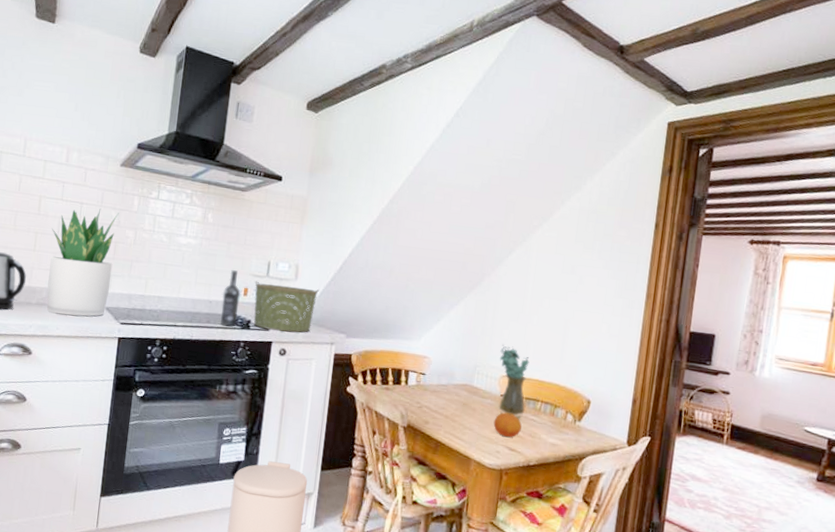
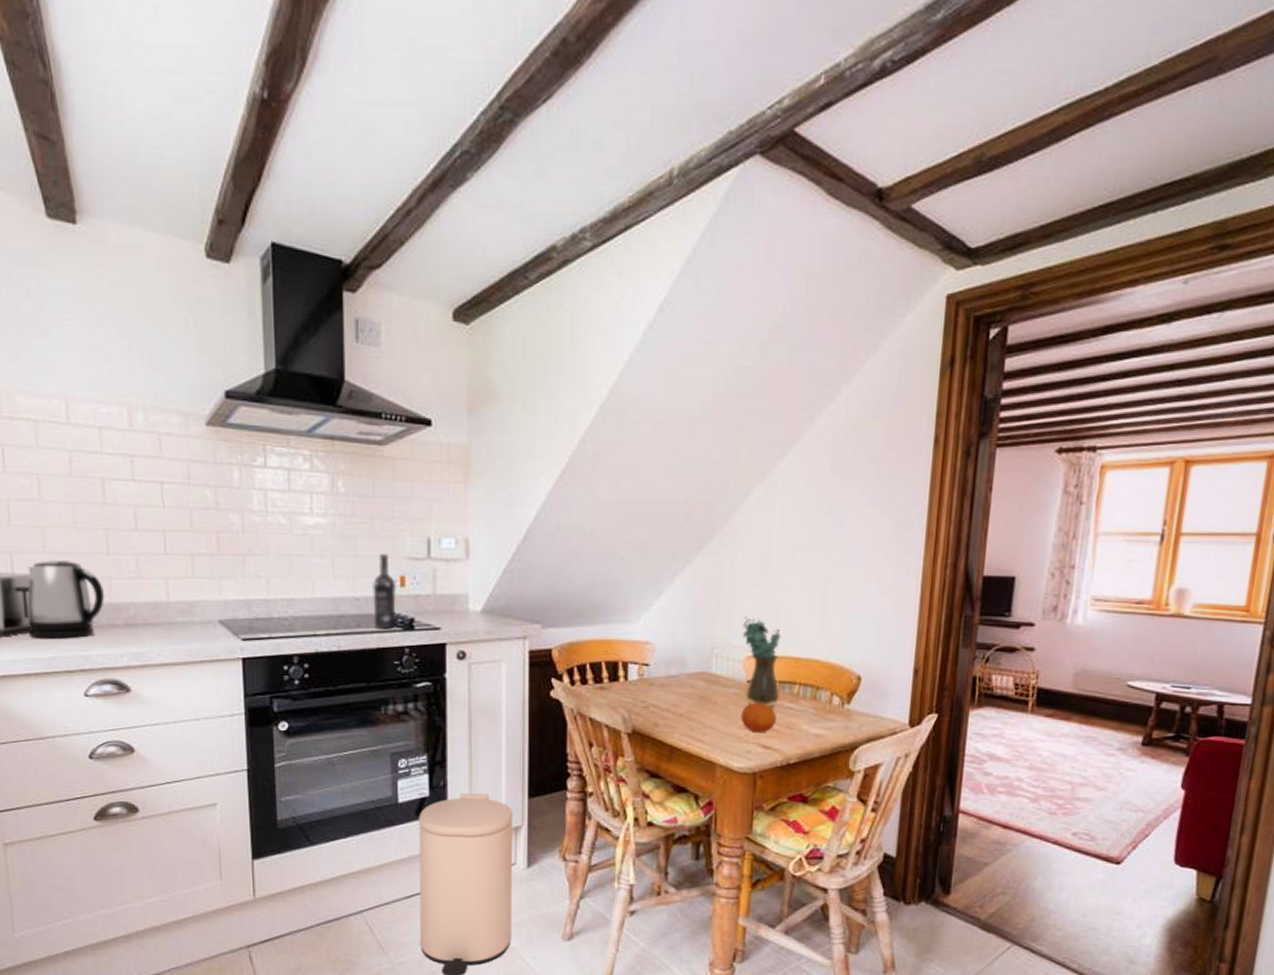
planter: present [47,208,119,317] -> none [126,487,220,636]
basket: present [253,281,319,333] -> none [413,565,500,629]

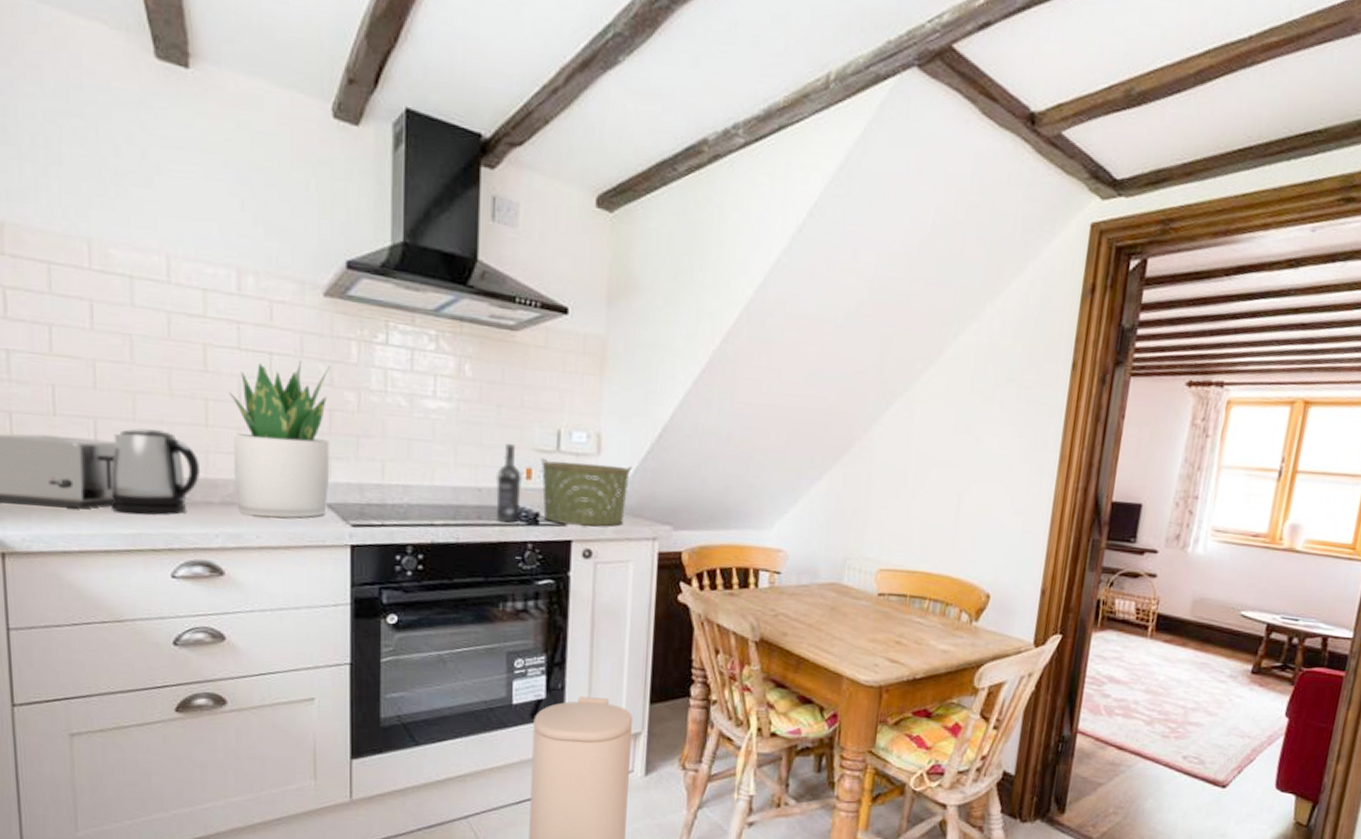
planter: none [126,487,220,636] -> present [228,360,330,519]
basket: none [413,565,500,629] -> present [540,458,632,527]
fruit: present [740,702,776,732] -> none [869,616,905,646]
vase: present [742,616,781,710] -> none [875,528,914,624]

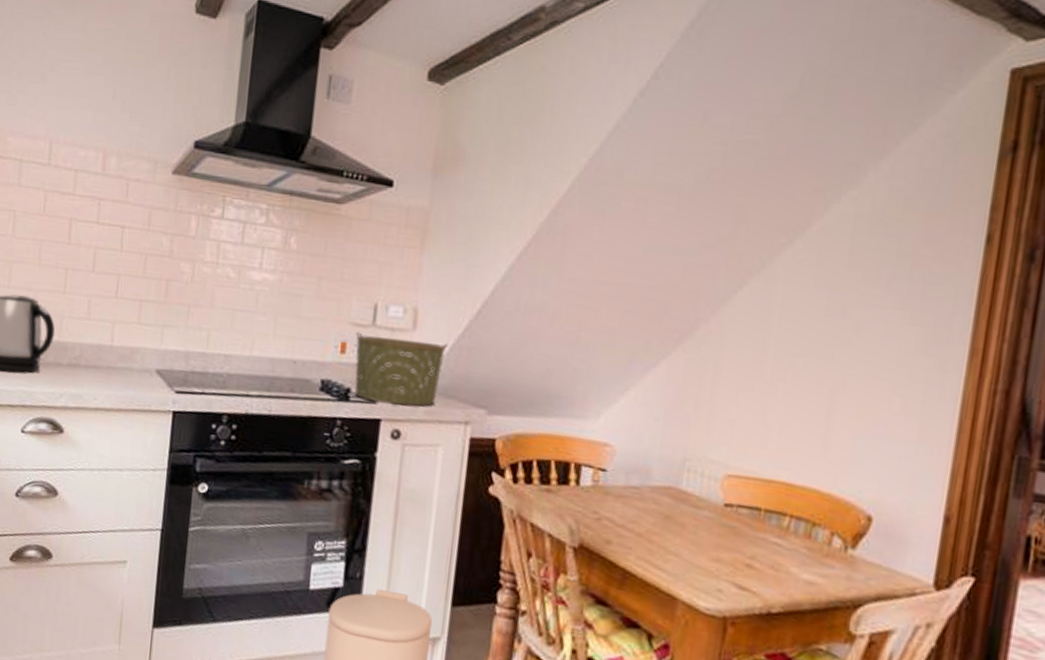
planter: present [228,360,330,519] -> none [81,233,171,383]
wine bottle: present [495,443,523,523] -> none [308,316,337,398]

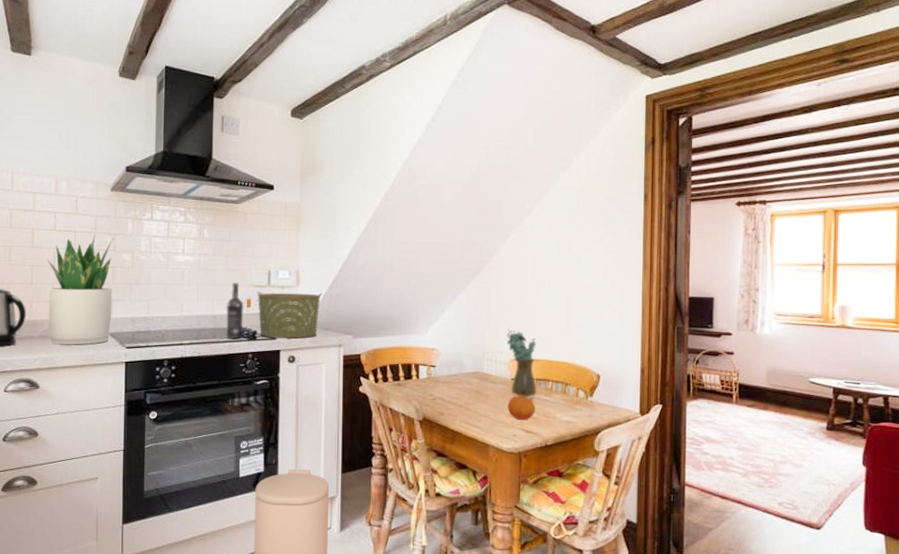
planter: none [81,233,171,383] -> present [47,235,114,345]
wine bottle: none [308,316,337,398] -> present [225,282,245,339]
fruit: none [712,530,758,569] -> present [507,396,535,419]
vase: none [720,426,771,544] -> present [506,328,537,402]

